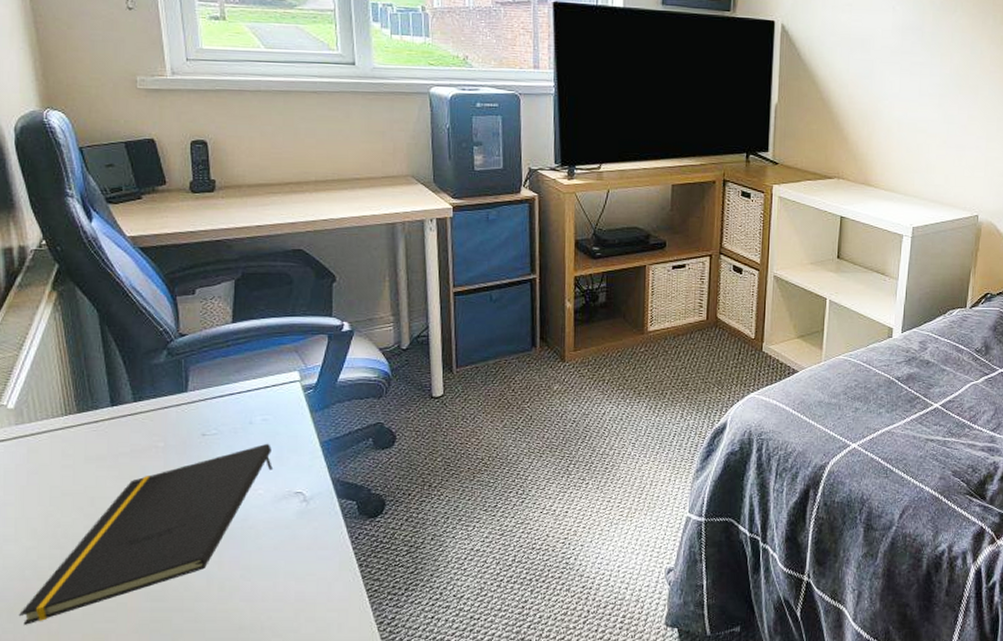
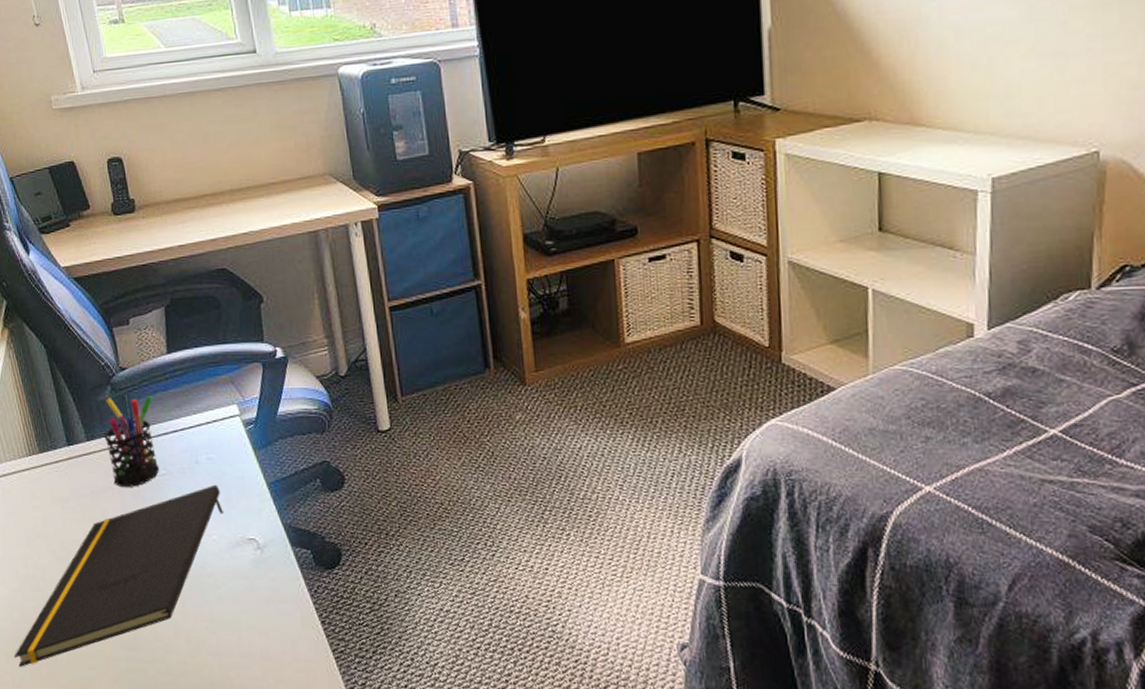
pen holder: none [153,361,212,446] -> present [104,396,160,487]

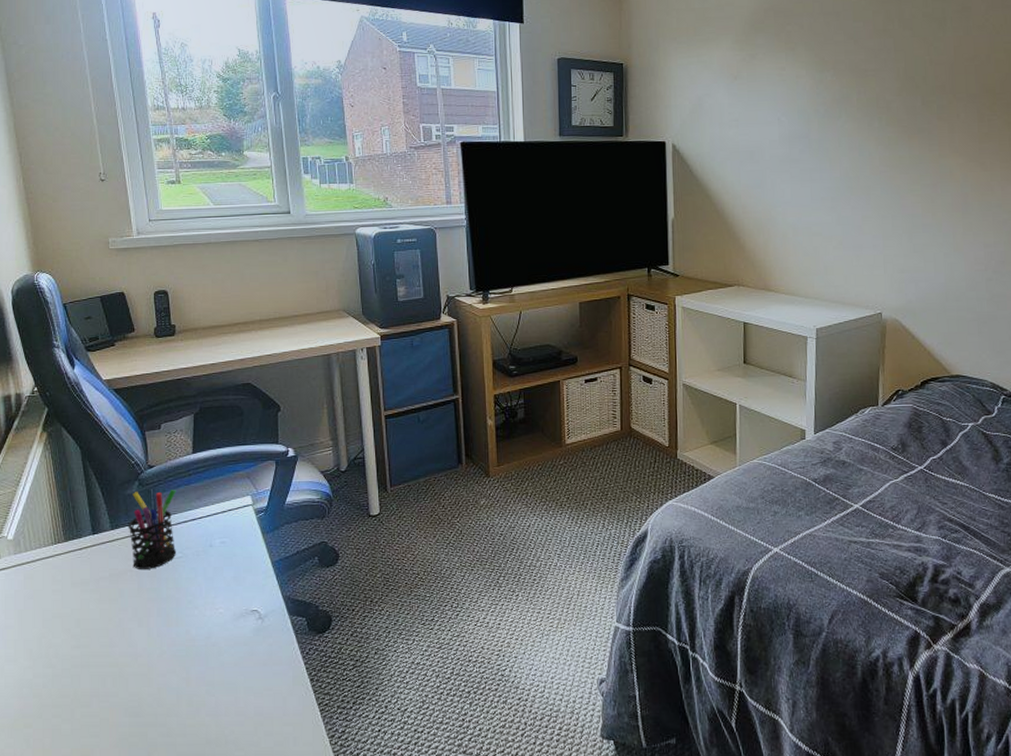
notepad: present [14,484,225,667] -> none [18,564,232,740]

